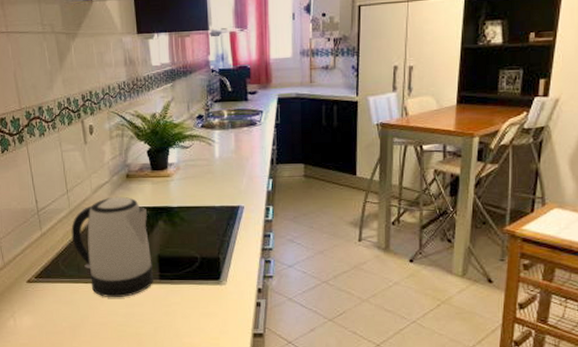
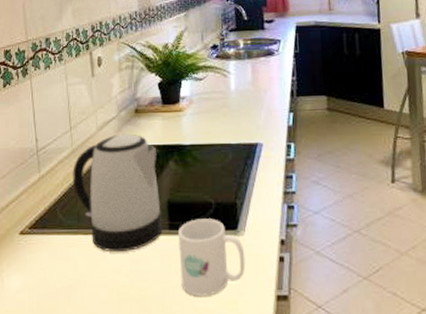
mug: none [168,270,227,334] -> present [179,219,246,296]

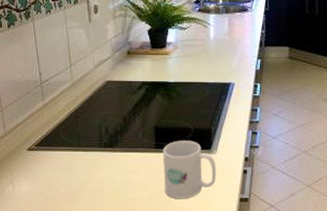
kettle: present [72,134,163,253] -> none [73,71,150,166]

